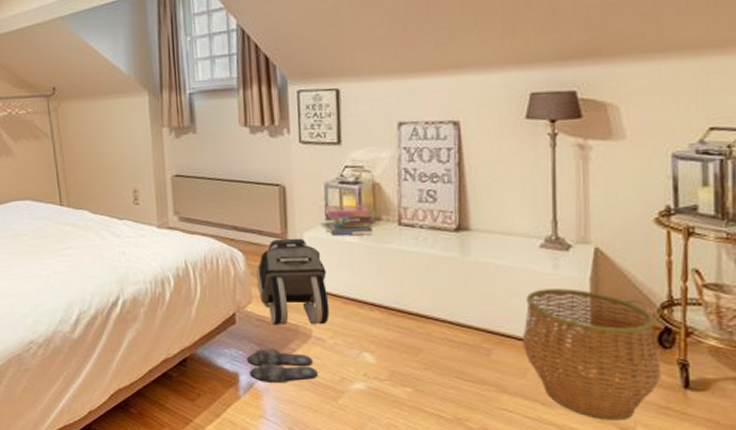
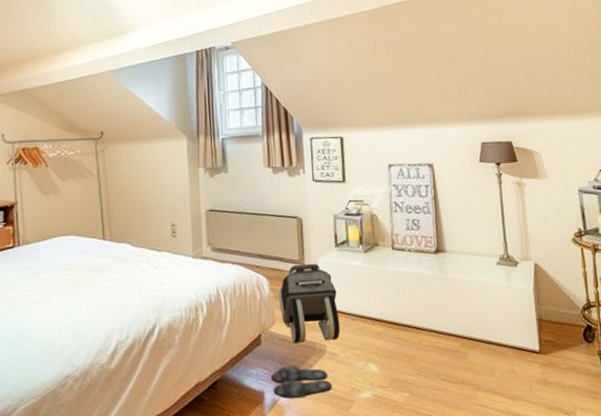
books: present [319,204,373,237] -> none [330,233,373,261]
basket: present [521,288,662,421] -> none [489,297,589,408]

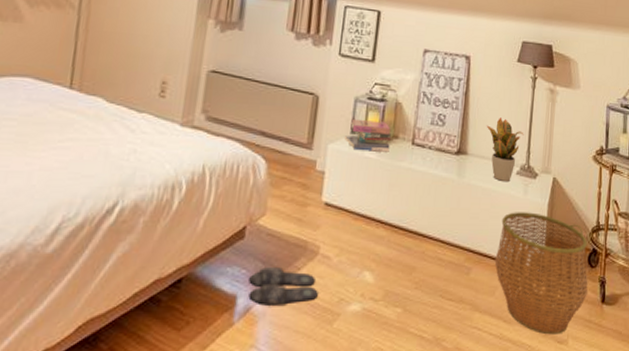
backpack: present [278,263,341,344] -> none [274,148,343,241]
books: none [330,233,373,261] -> present [344,118,391,152]
potted plant: none [459,215,498,272] -> present [486,118,524,181]
basket: none [489,297,589,408] -> present [494,212,589,335]

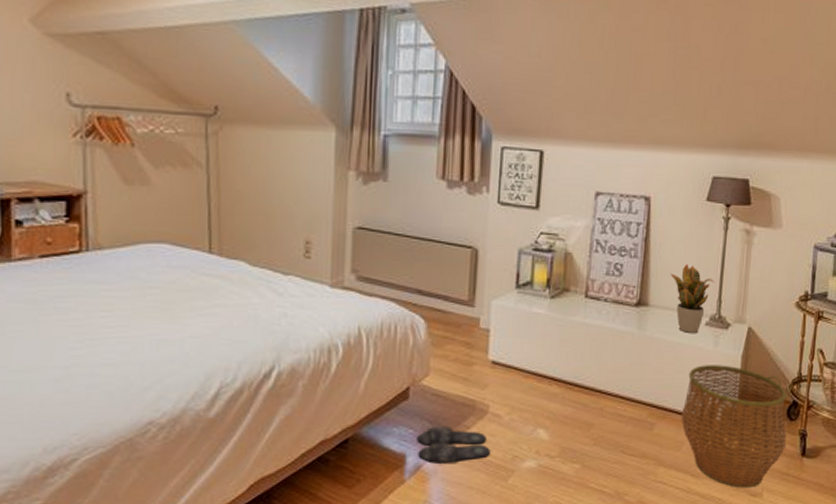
books: present [344,118,391,152] -> none [508,272,561,307]

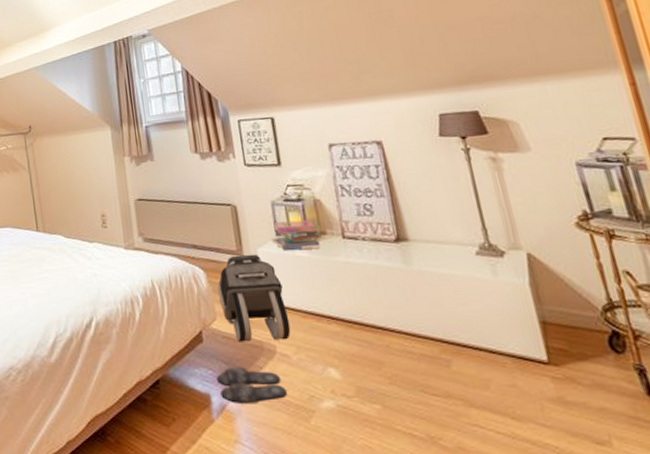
backpack: none [436,306,510,401] -> present [217,254,291,342]
books: none [508,272,561,307] -> present [270,220,321,252]
potted plant: present [670,264,714,333] -> none [422,197,473,264]
basket: present [681,365,787,488] -> none [473,294,623,434]

